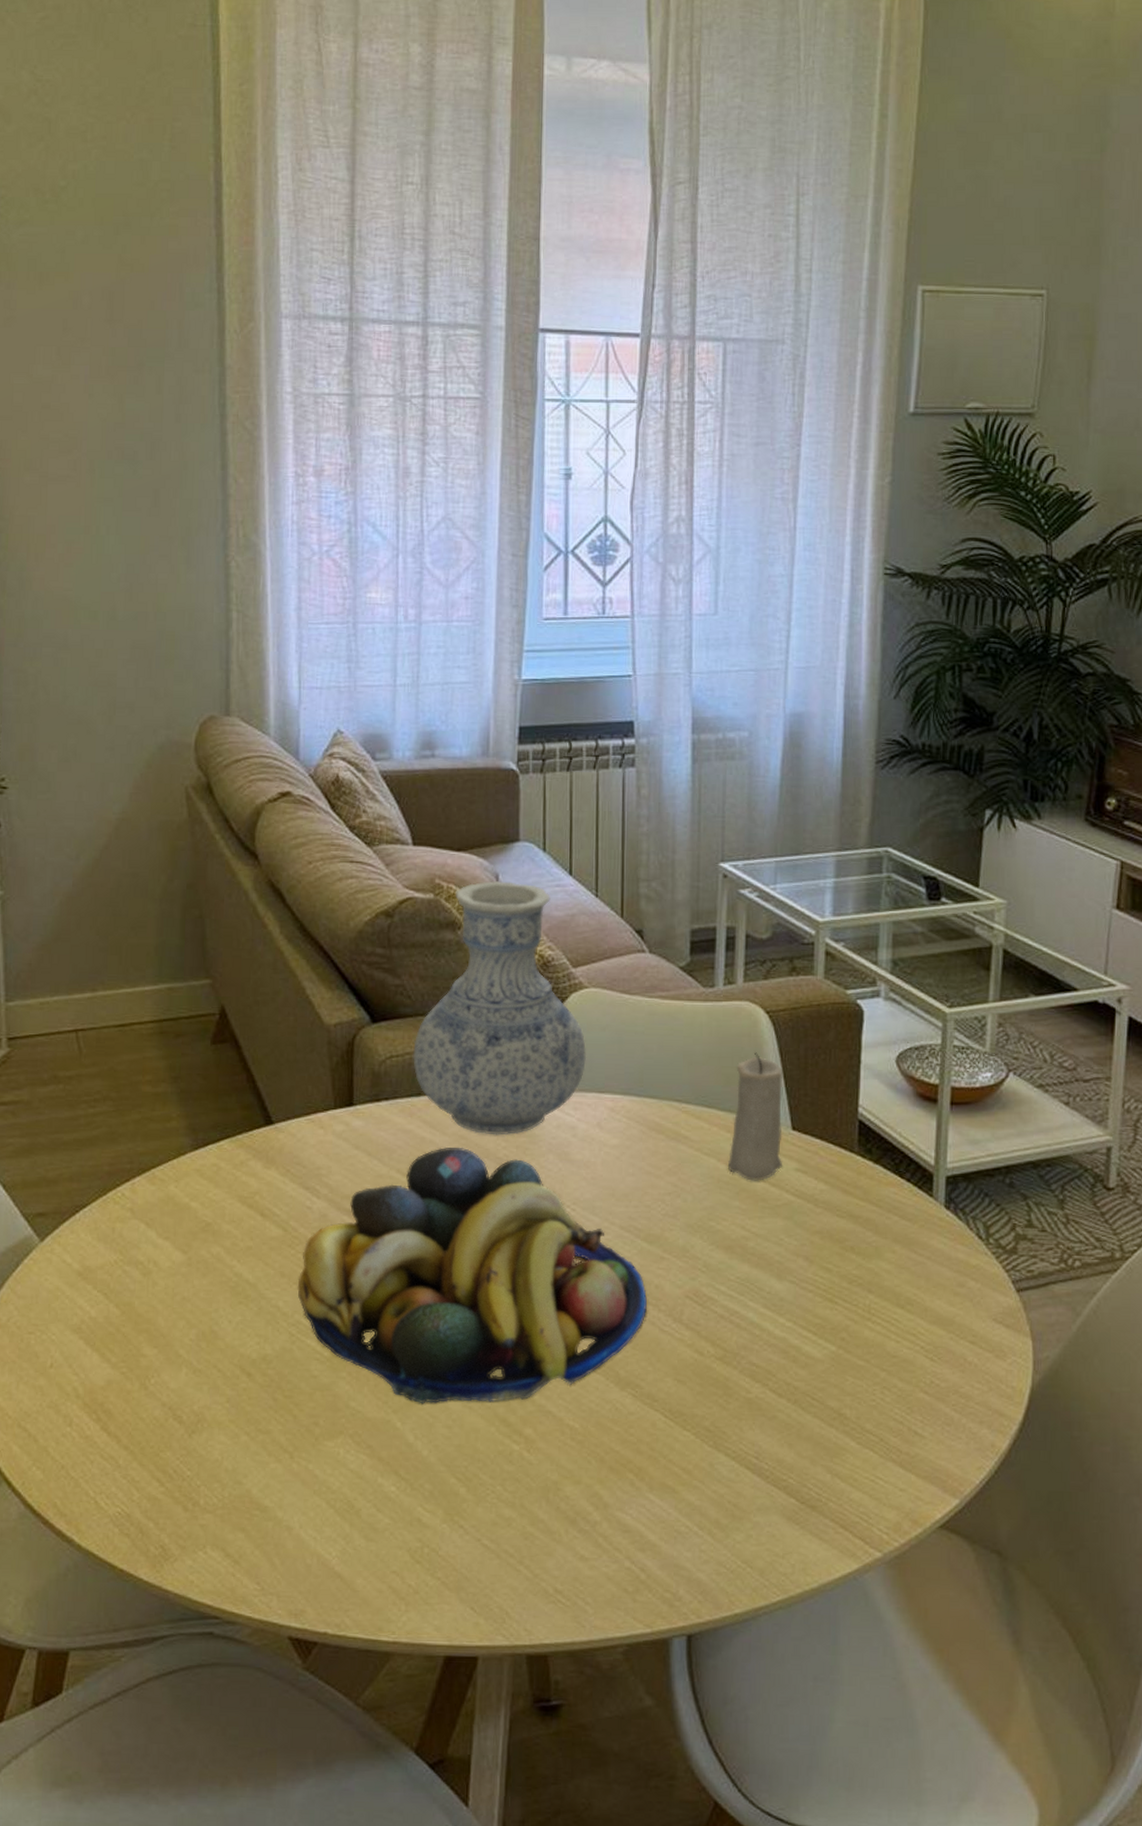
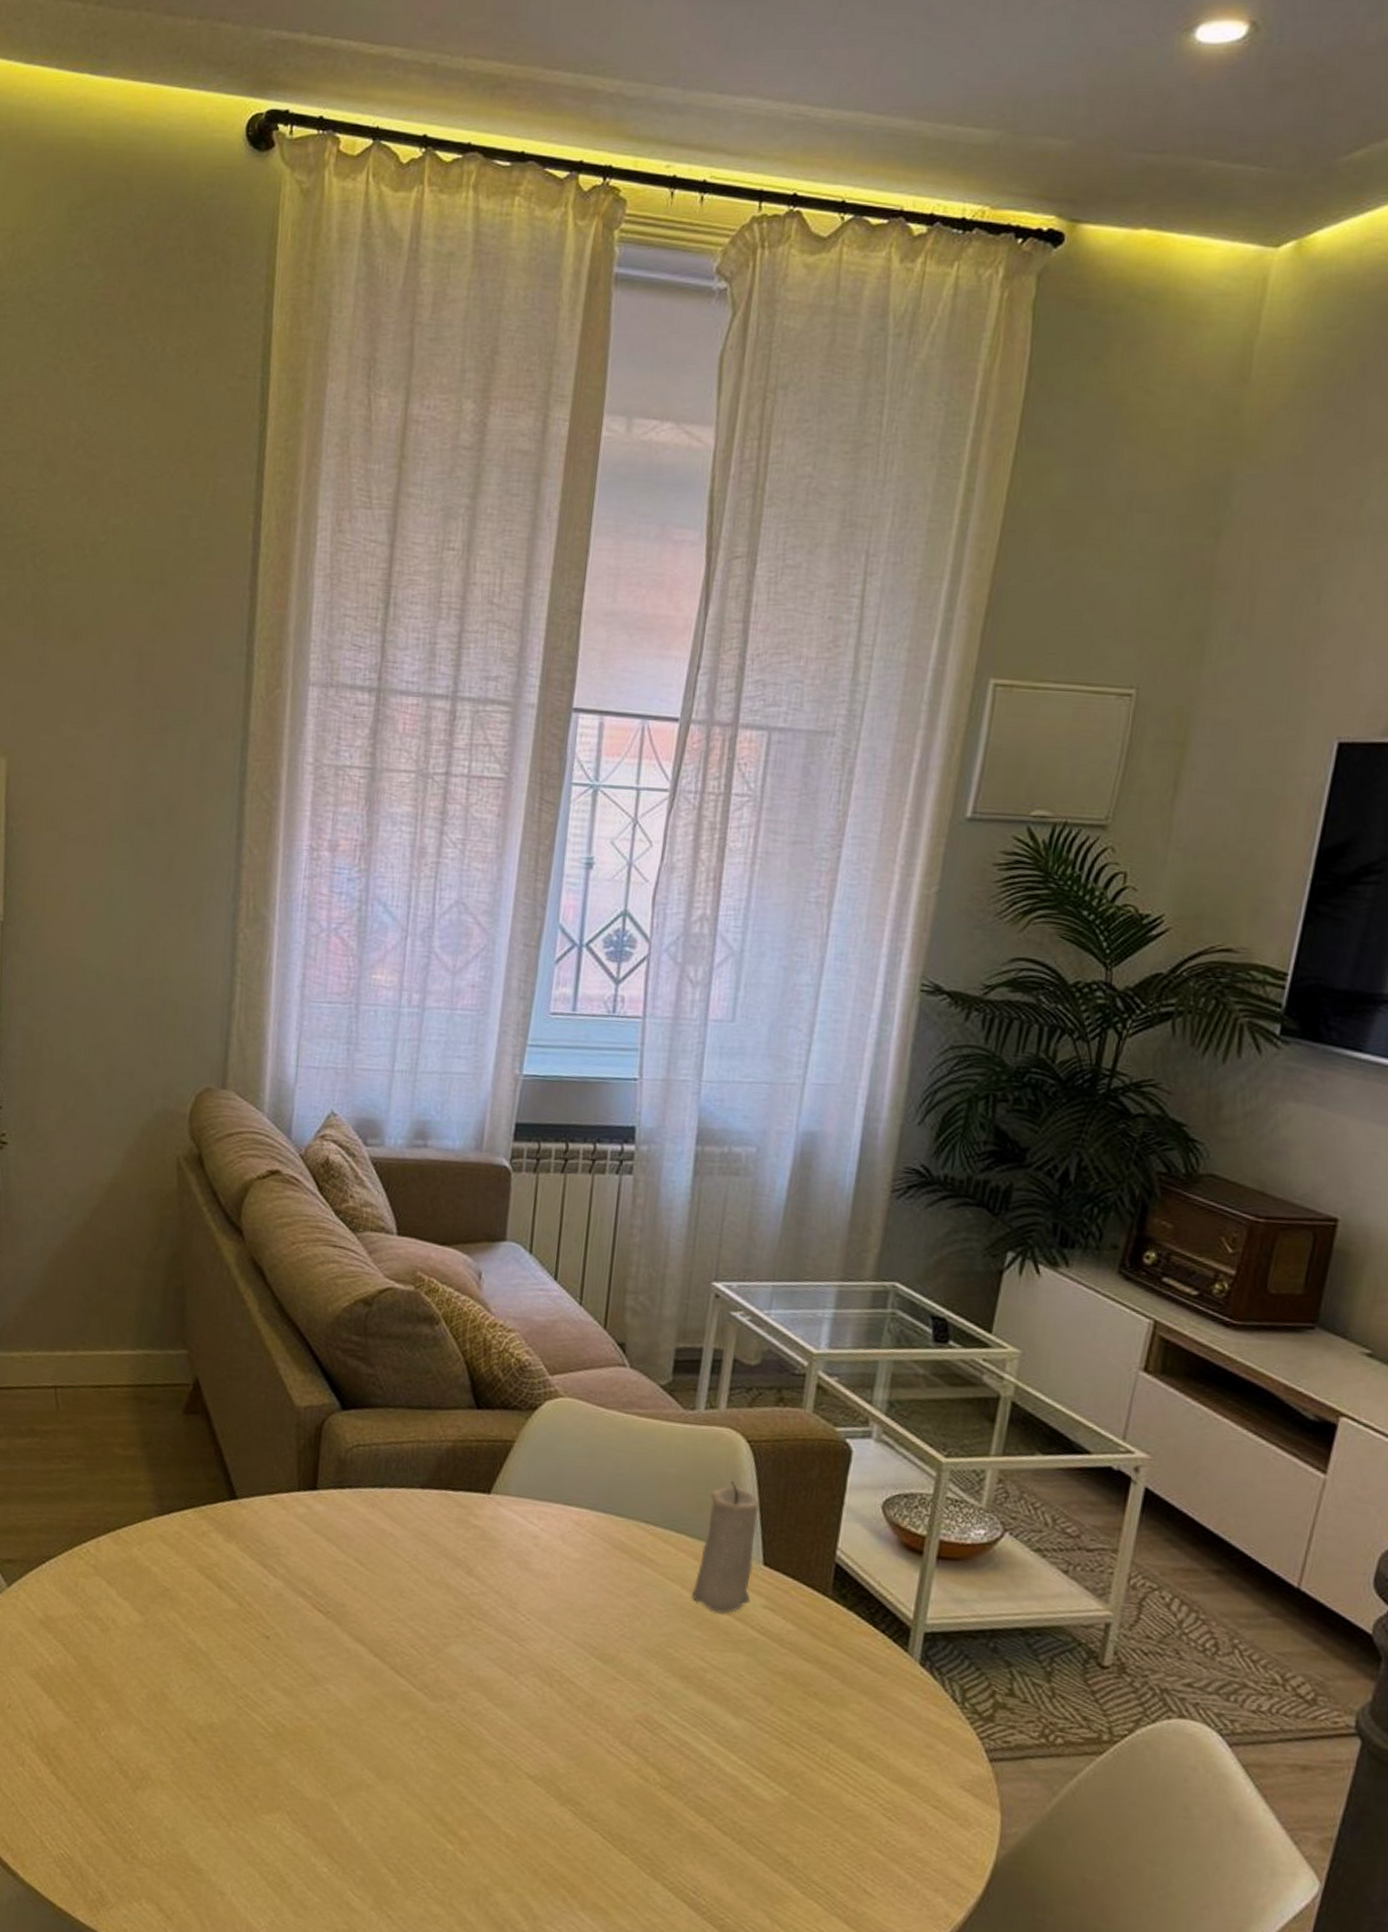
fruit bowl: present [297,1147,647,1404] -> none [247,1541,596,1802]
vase: present [413,881,587,1136] -> none [379,1278,556,1537]

